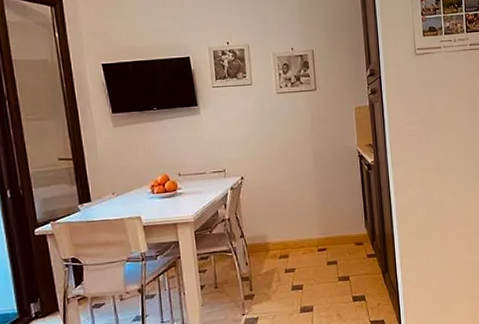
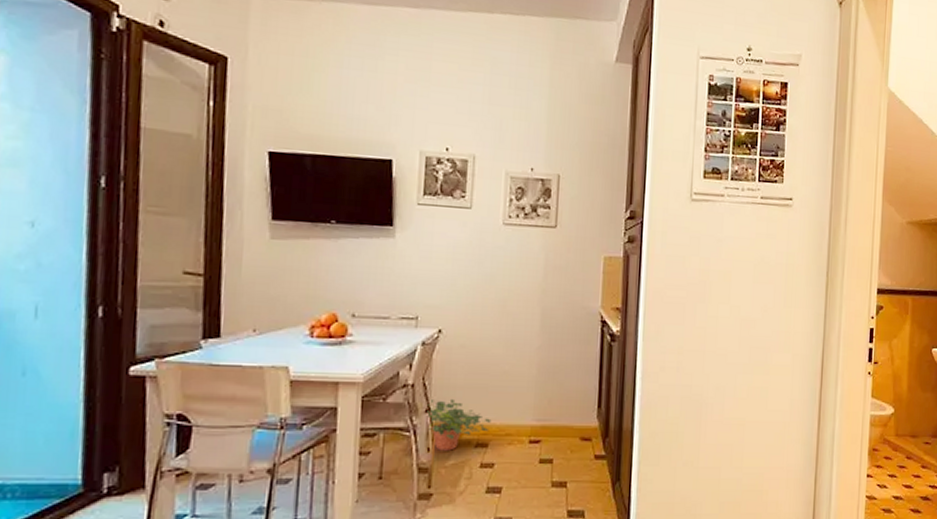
potted plant: none [241,225,289,264] -> present [427,398,492,451]

